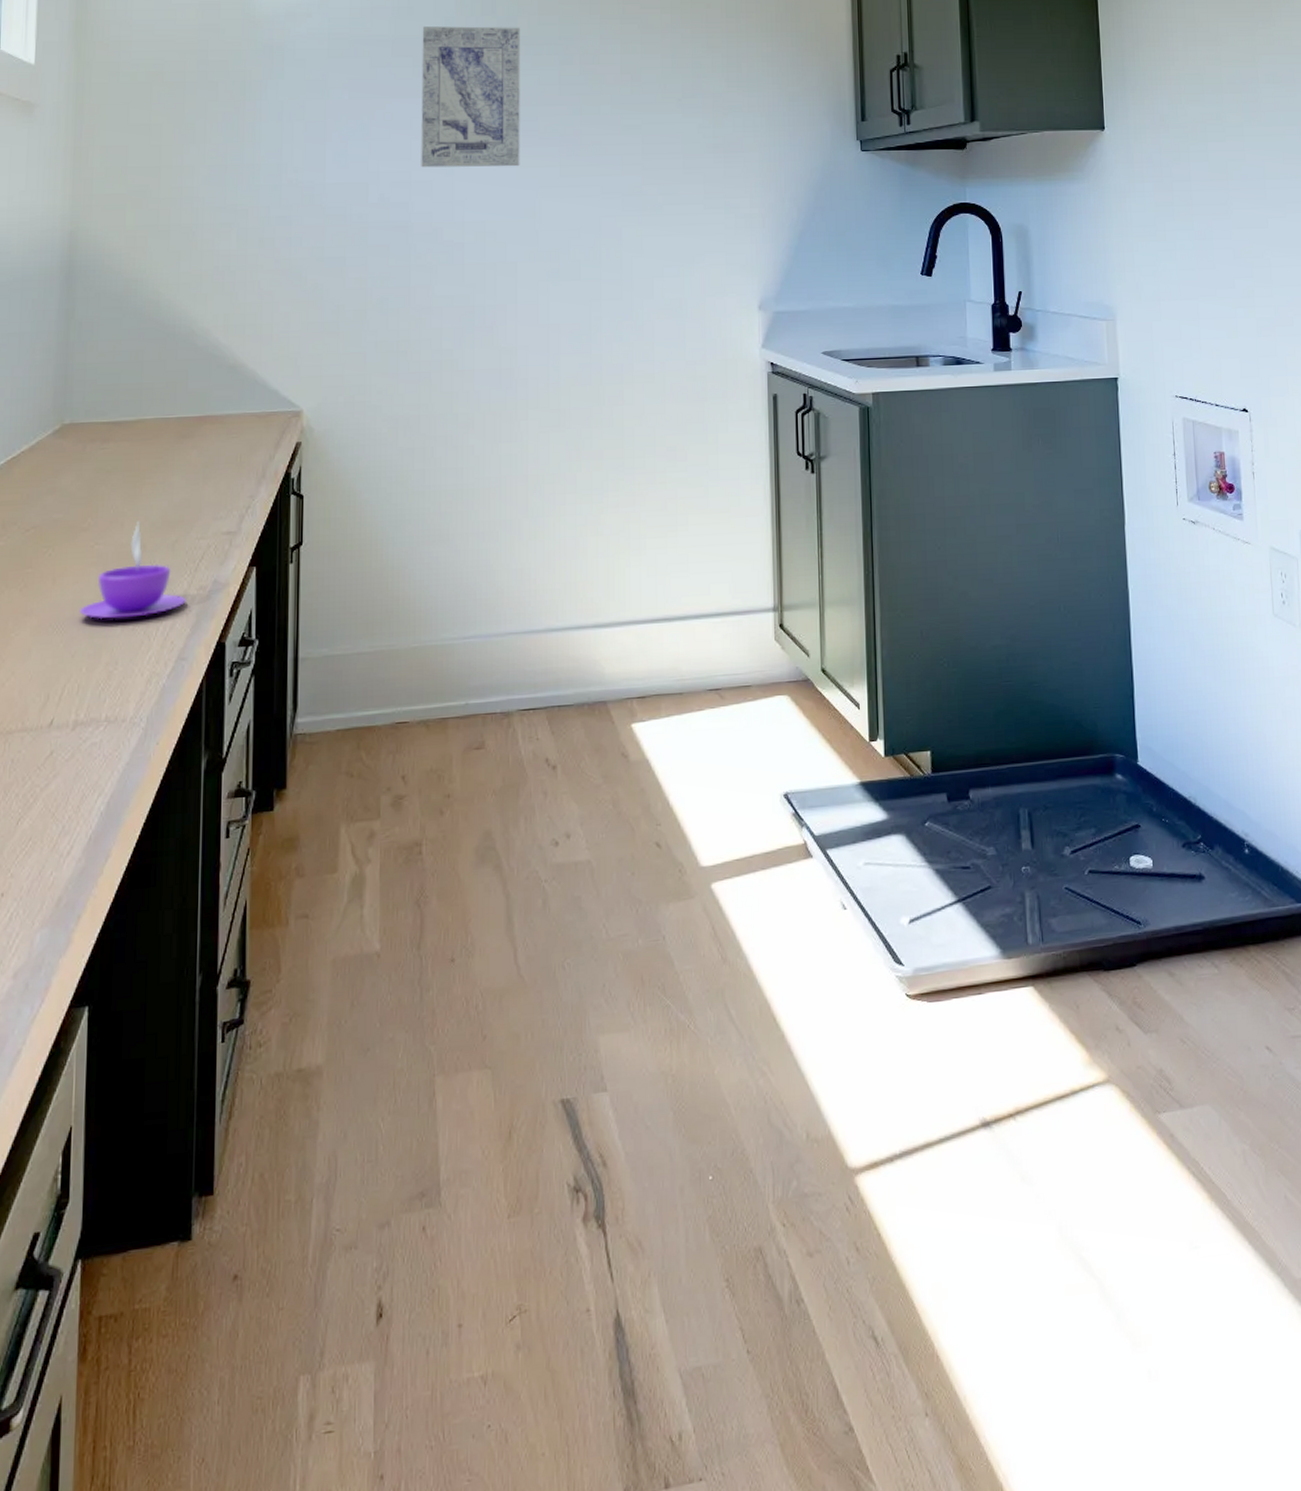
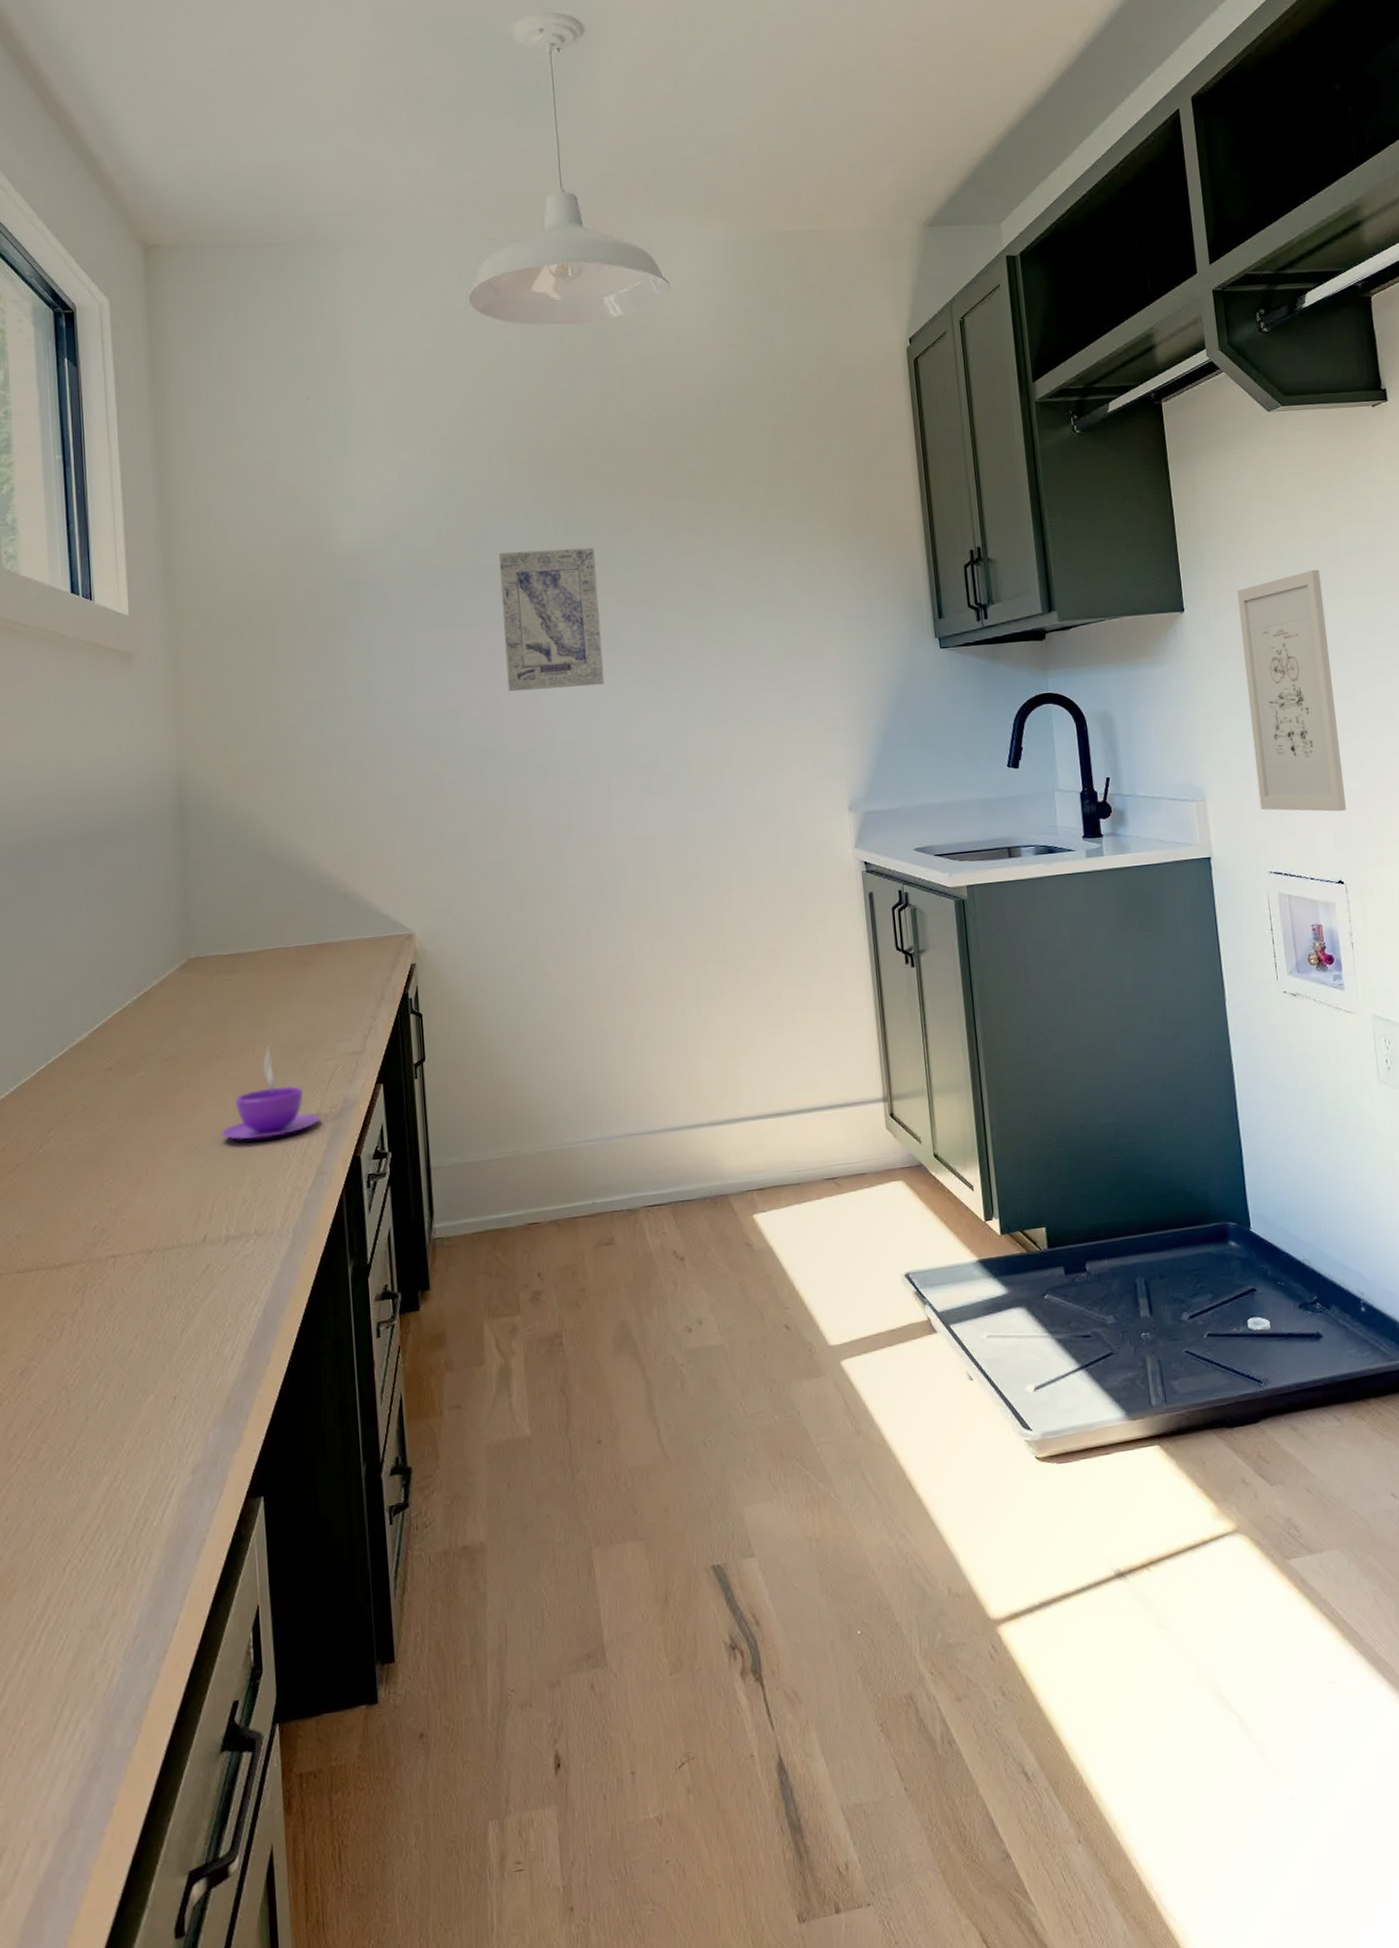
wall art: none [1157,96,1254,339] -> present [1237,569,1346,812]

